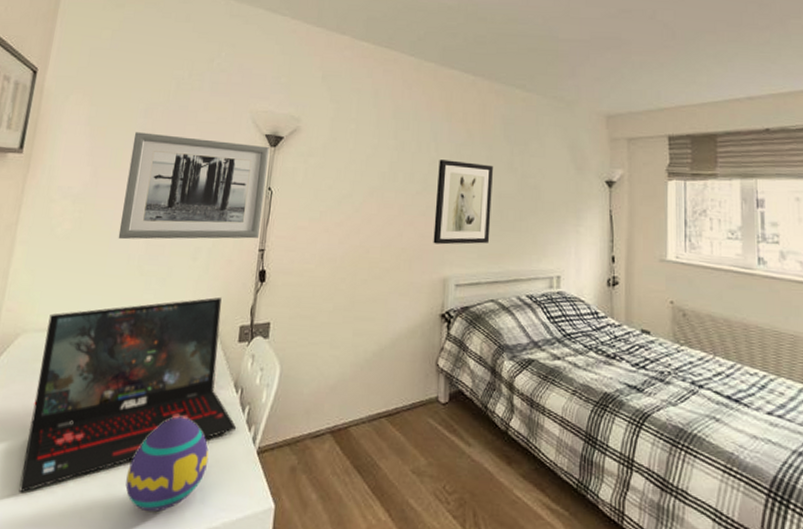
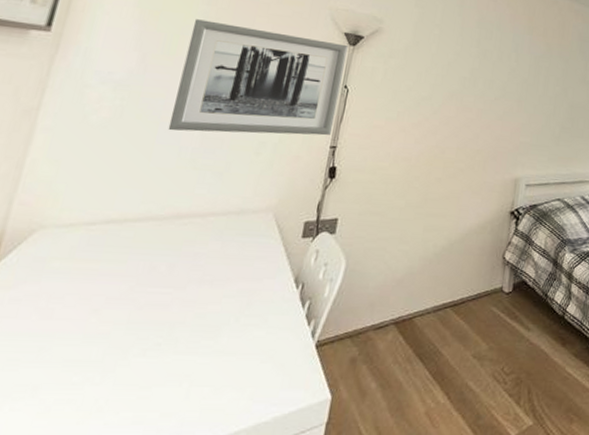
laptop: present [19,297,237,493] -> none [25,193,295,403]
decorative egg: present [125,416,209,512] -> none [161,314,262,413]
wall art: present [433,160,493,245] -> none [507,69,568,149]

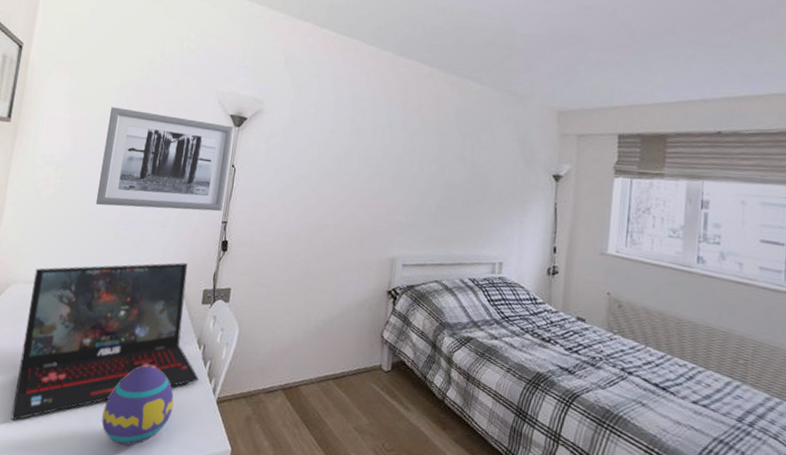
laptop: none [25,193,295,403] -> present [11,262,199,421]
decorative egg: none [161,314,262,413] -> present [101,365,175,446]

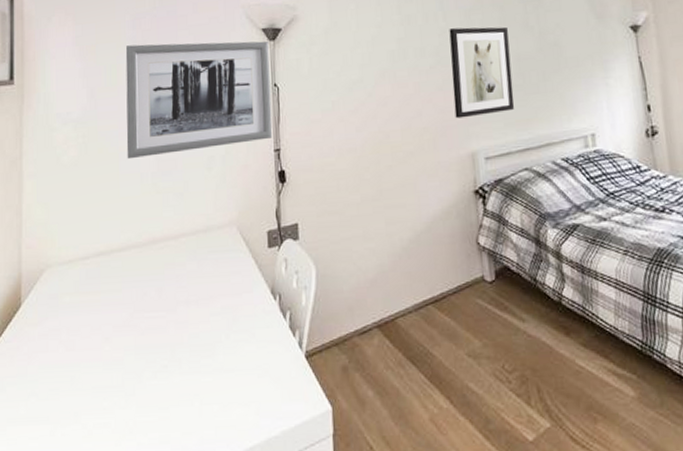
laptop: present [11,262,199,421] -> none [70,205,281,428]
decorative egg: present [101,365,175,446] -> none [177,331,257,430]
wall art: none [383,146,444,229] -> present [449,26,514,119]

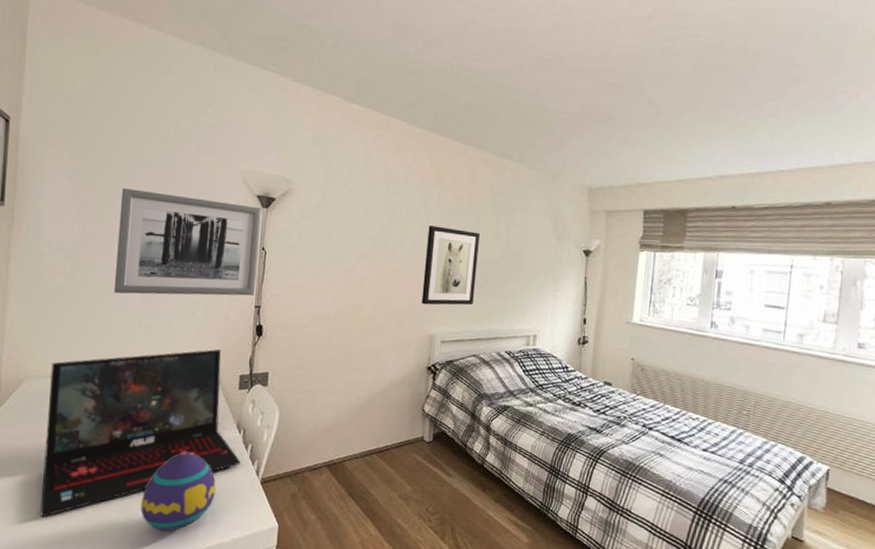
laptop: none [70,205,281,428] -> present [40,349,241,518]
decorative egg: none [177,331,257,430] -> present [141,453,217,532]

